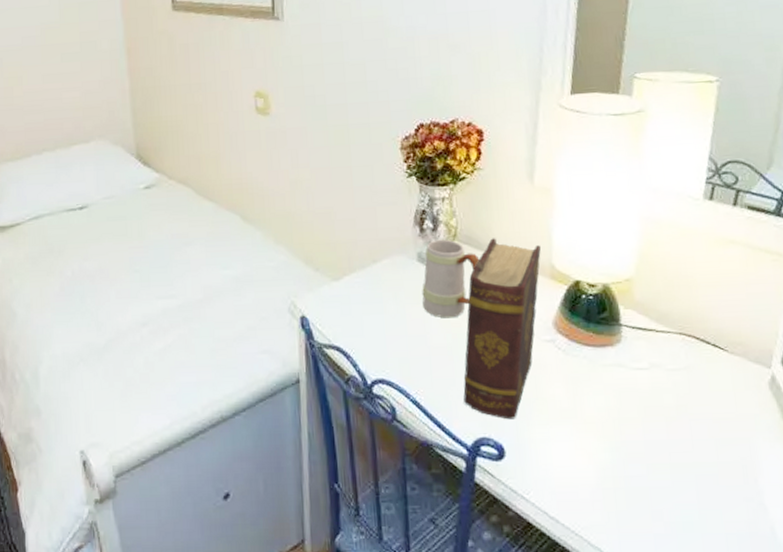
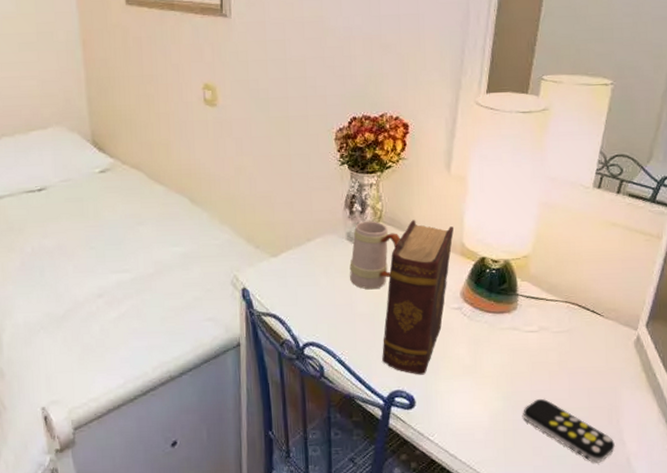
remote control: none [636,450,755,532] -> present [523,398,615,463]

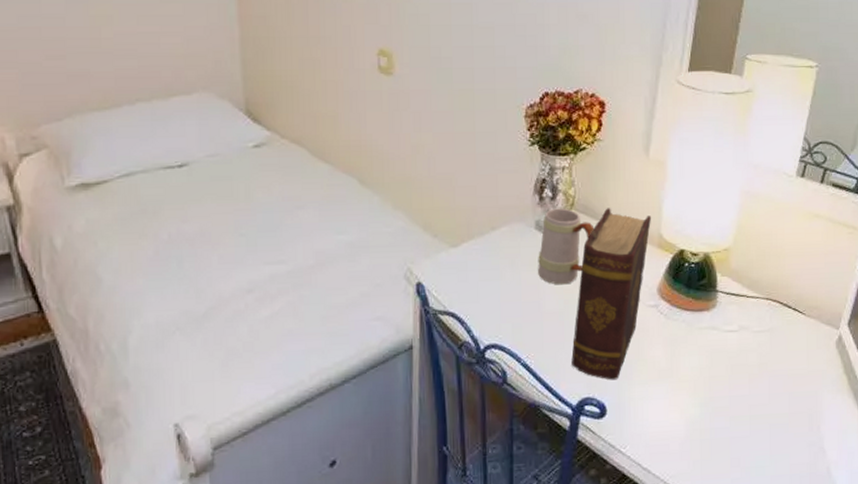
remote control: present [523,398,615,463] -> none [721,404,815,474]

